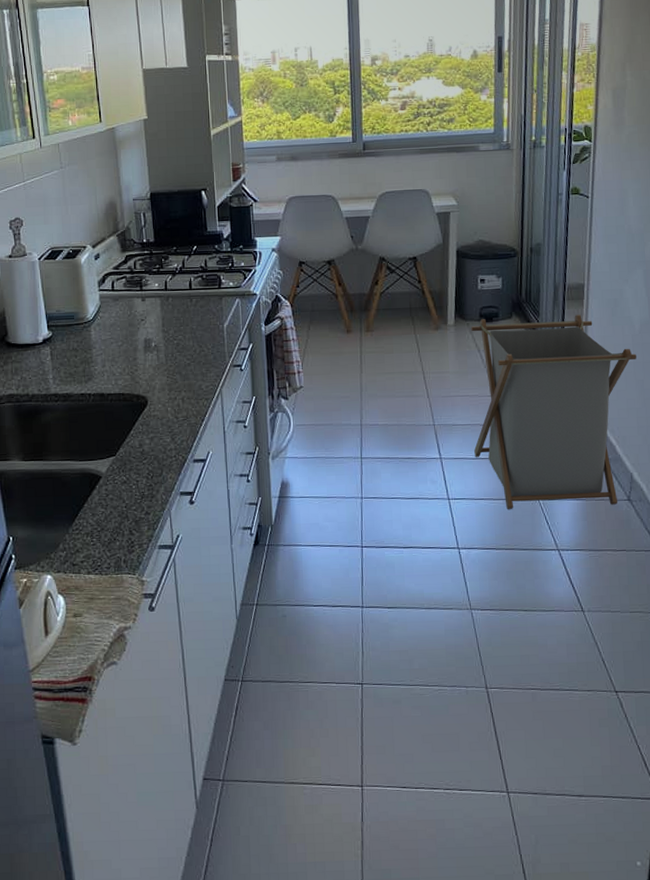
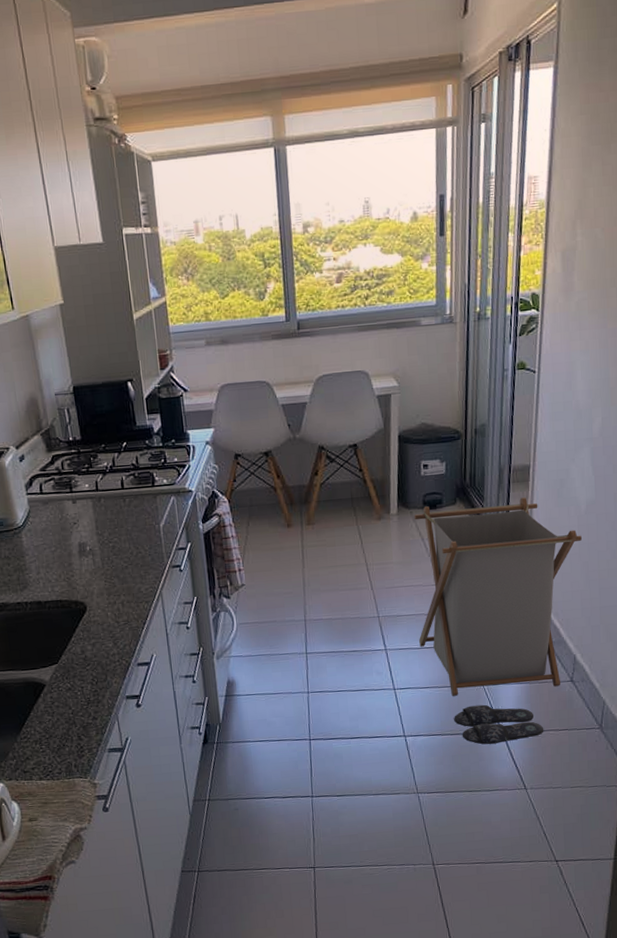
slippers: none [509,519,601,561] -> present [454,704,544,745]

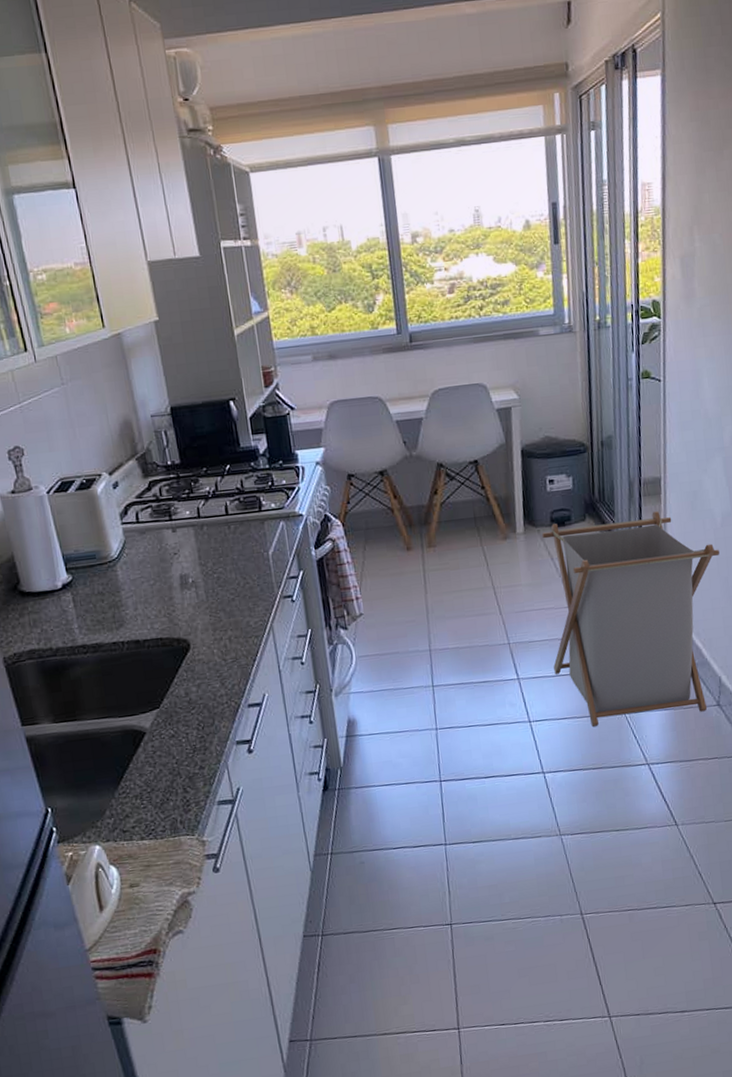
slippers: present [454,704,544,745] -> none [595,734,693,778]

